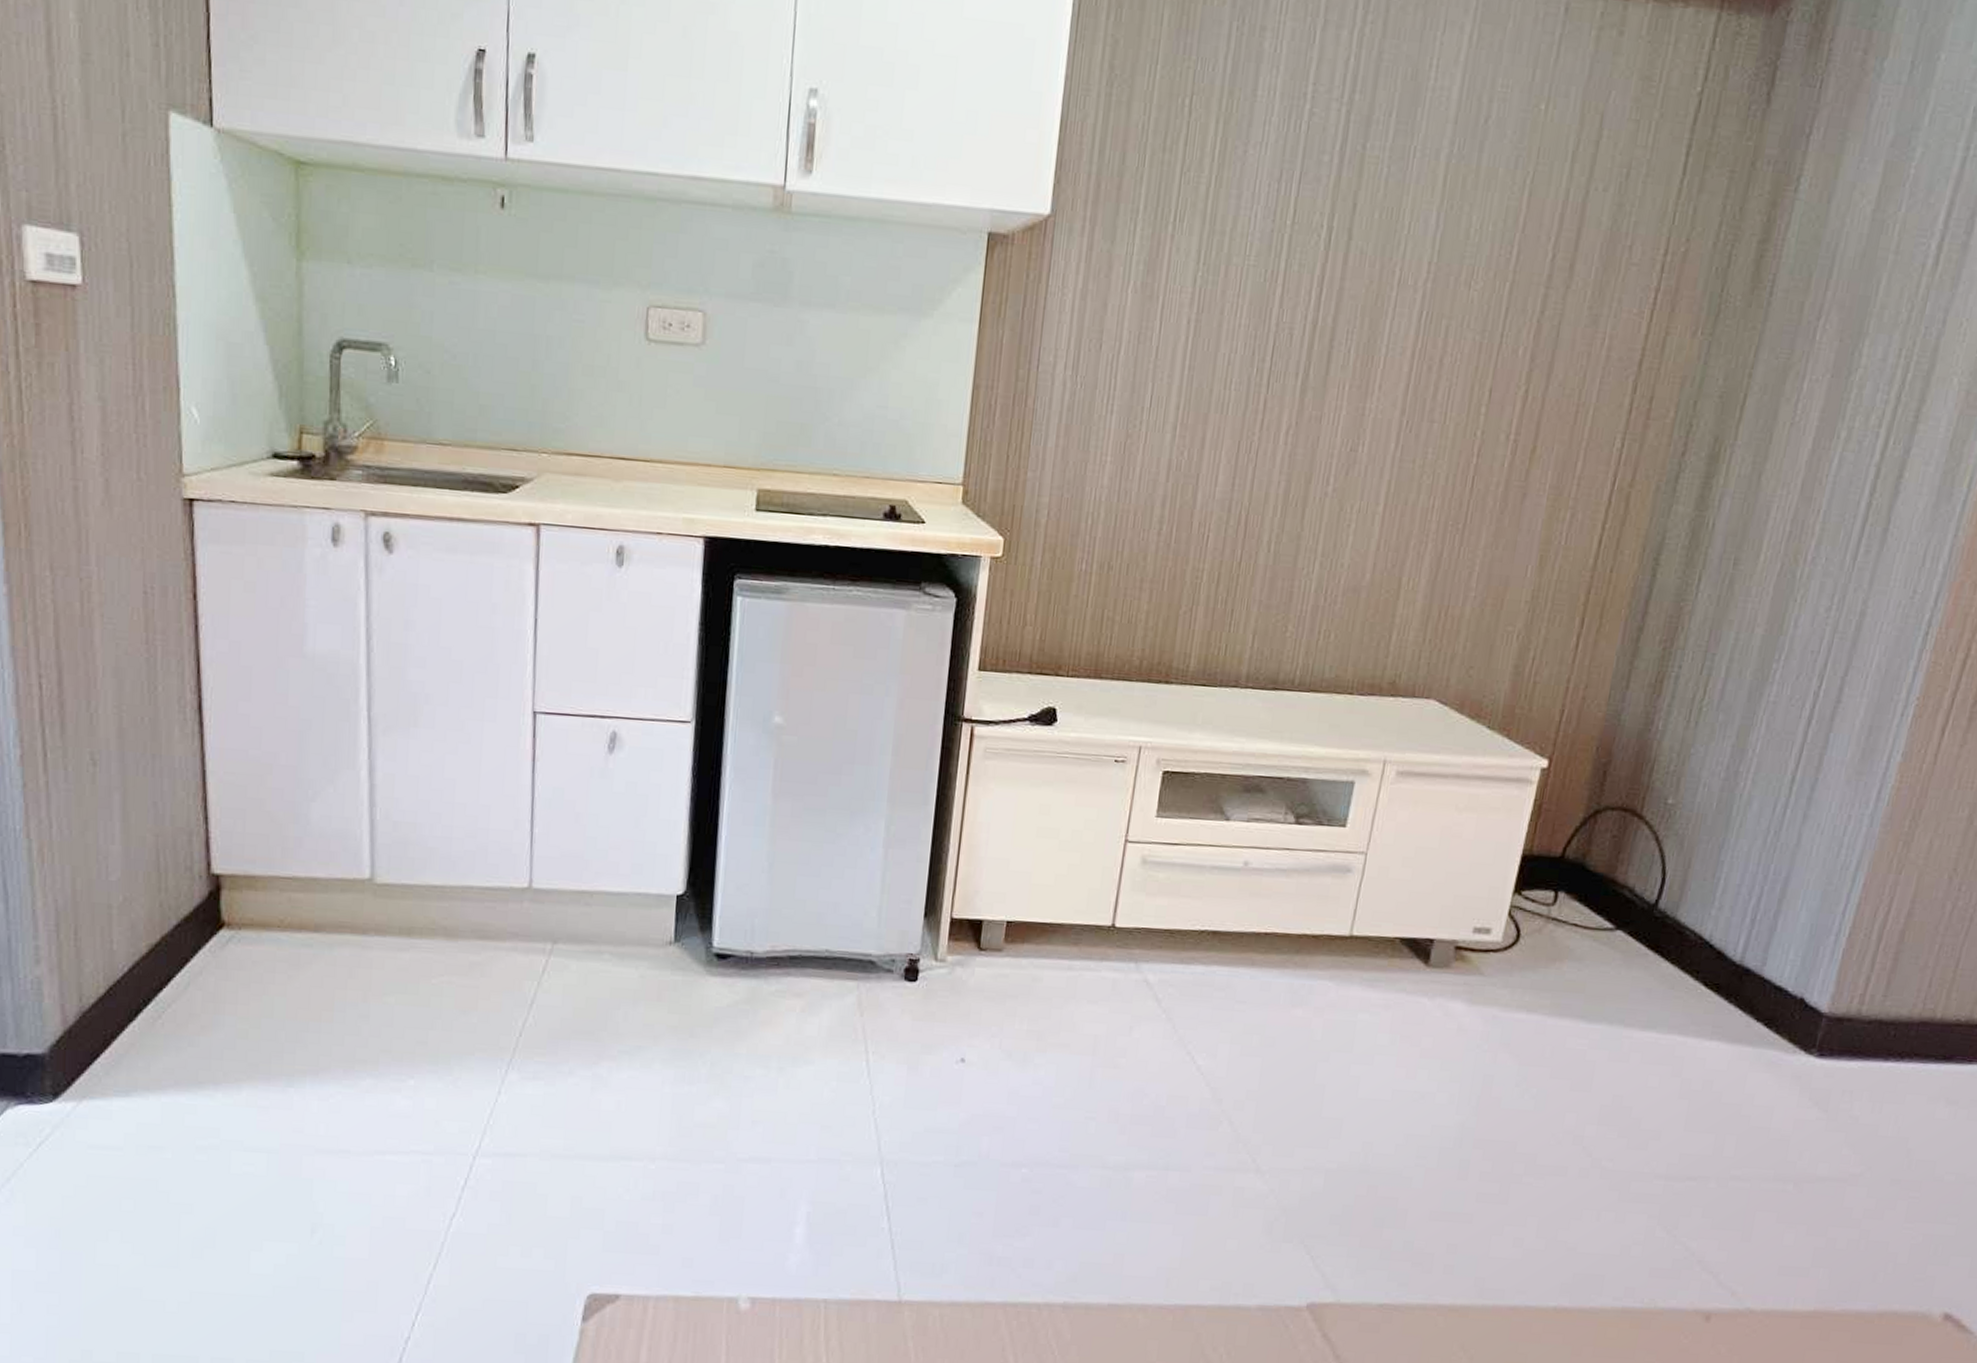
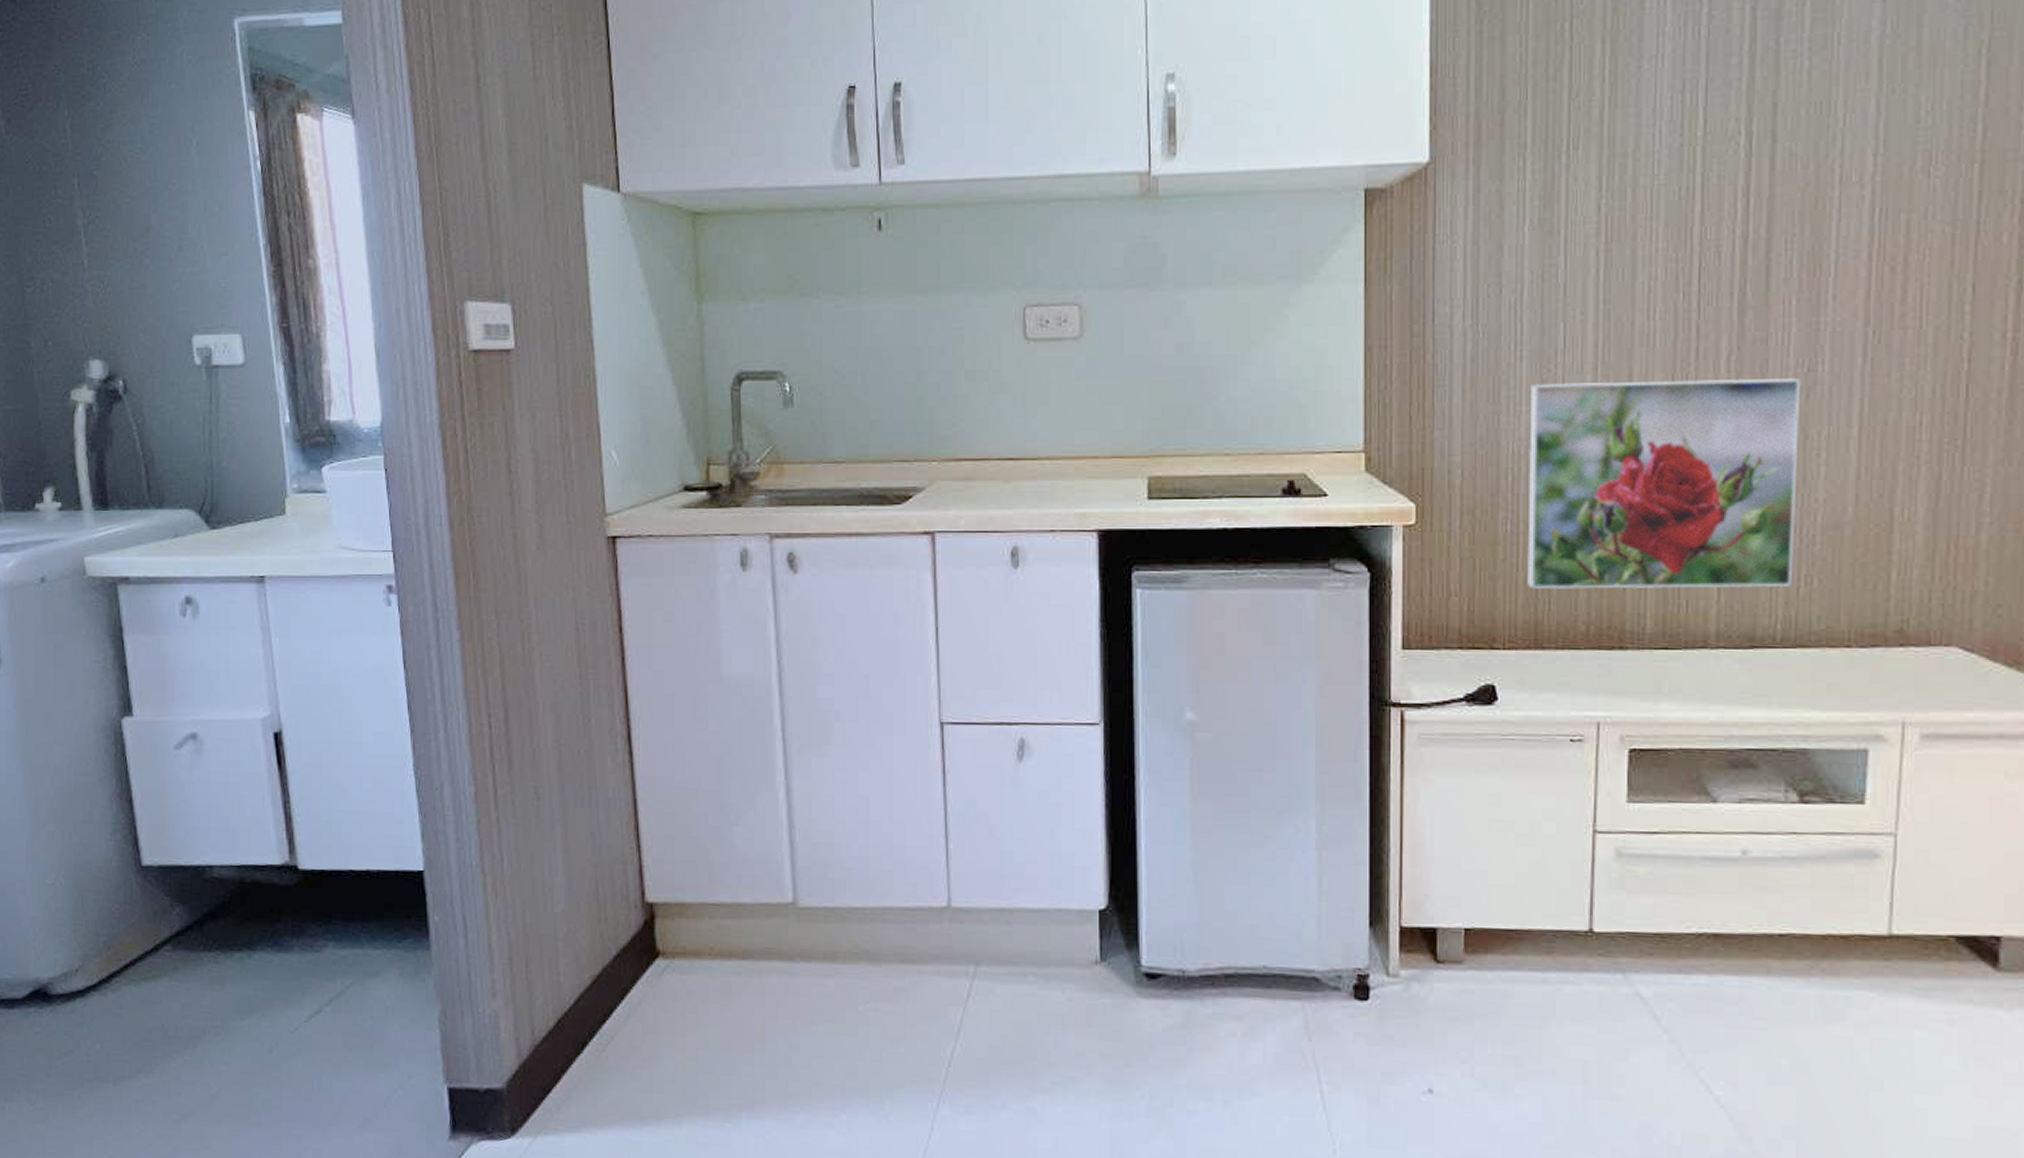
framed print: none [1094,437,1344,639] -> present [1527,379,1801,589]

